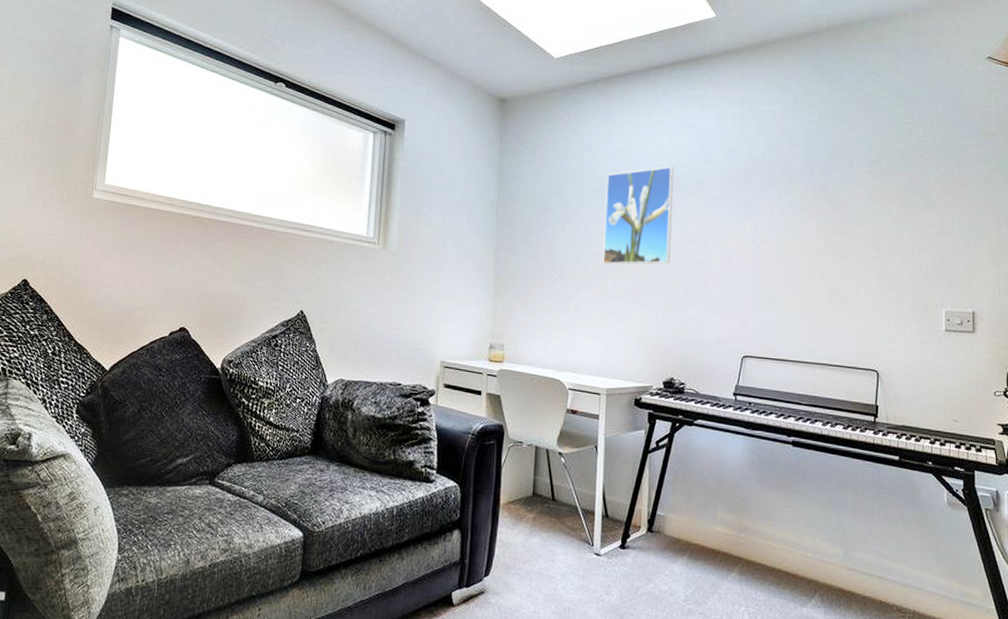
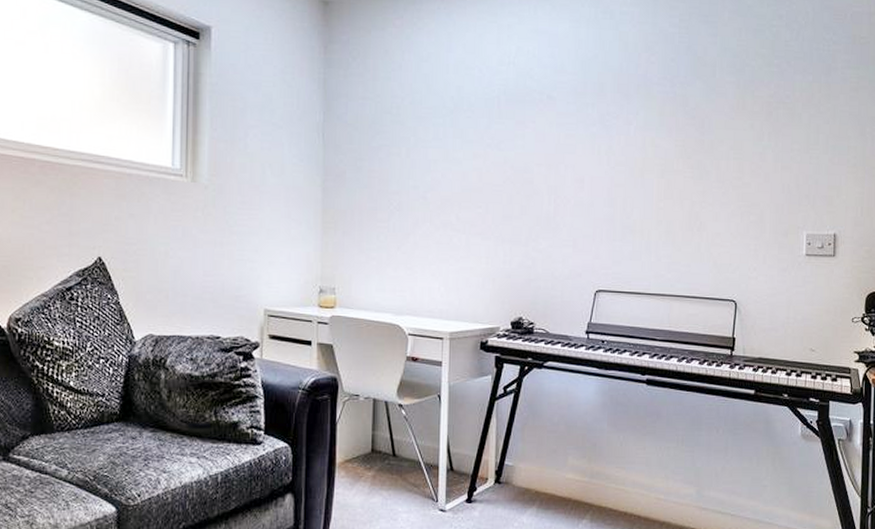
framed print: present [602,166,675,265] -> none [443,79,523,194]

